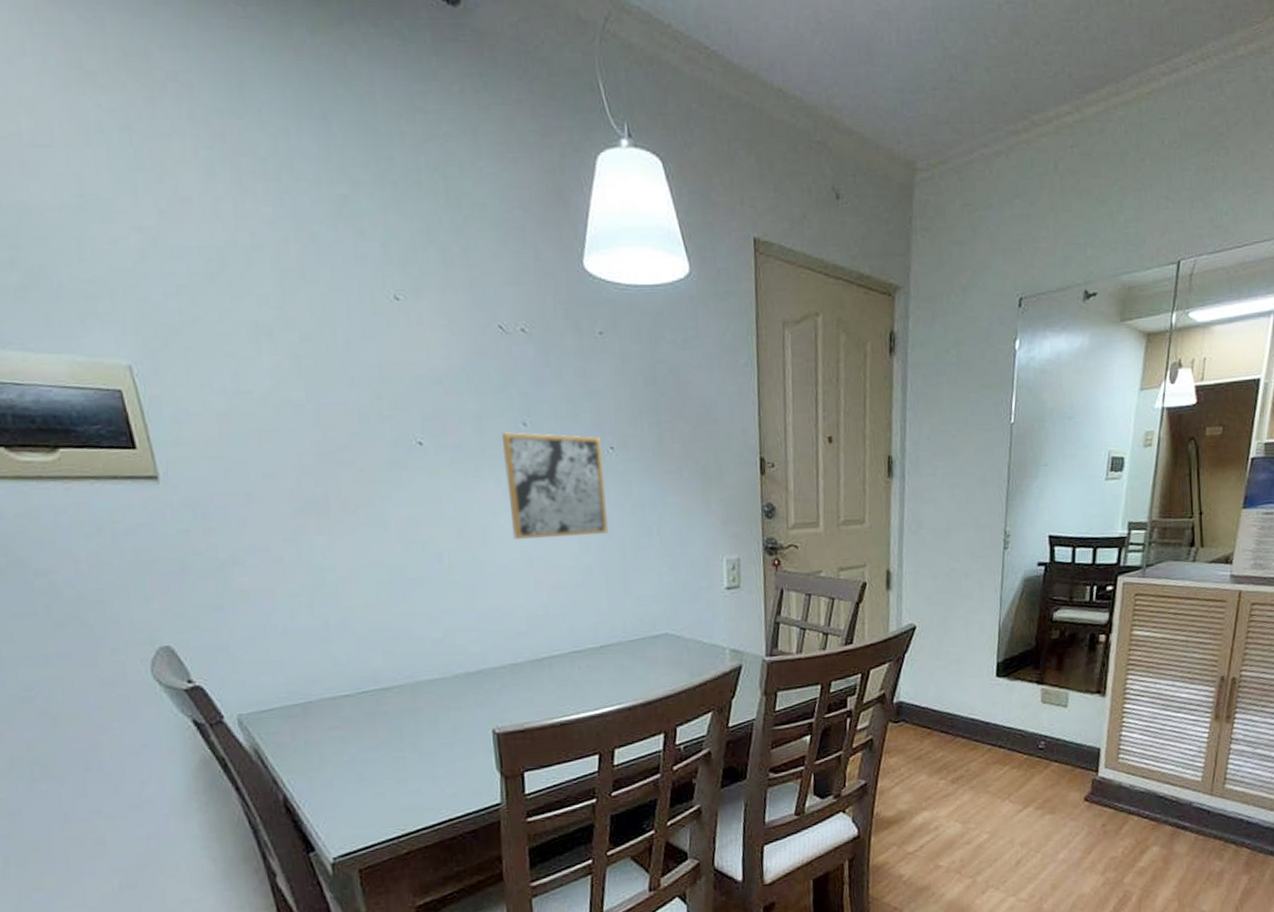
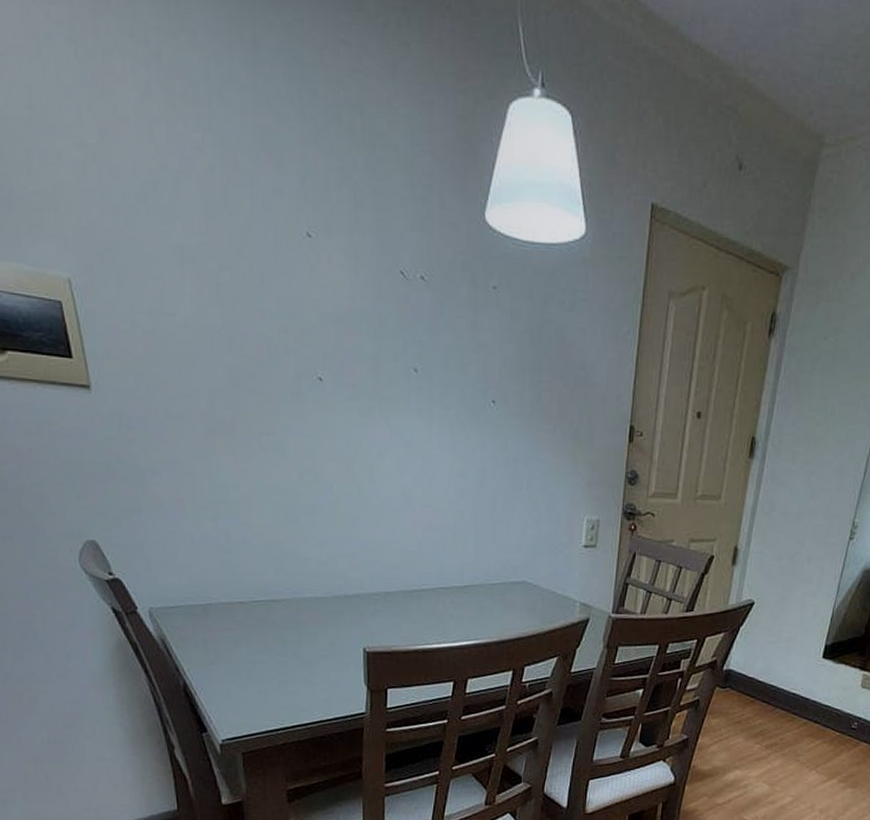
wall art: present [502,432,609,539] -> none [393,376,484,483]

